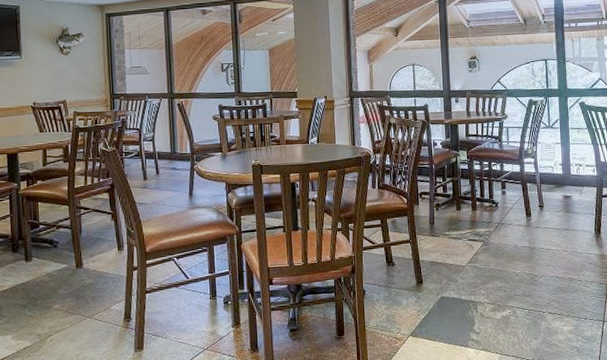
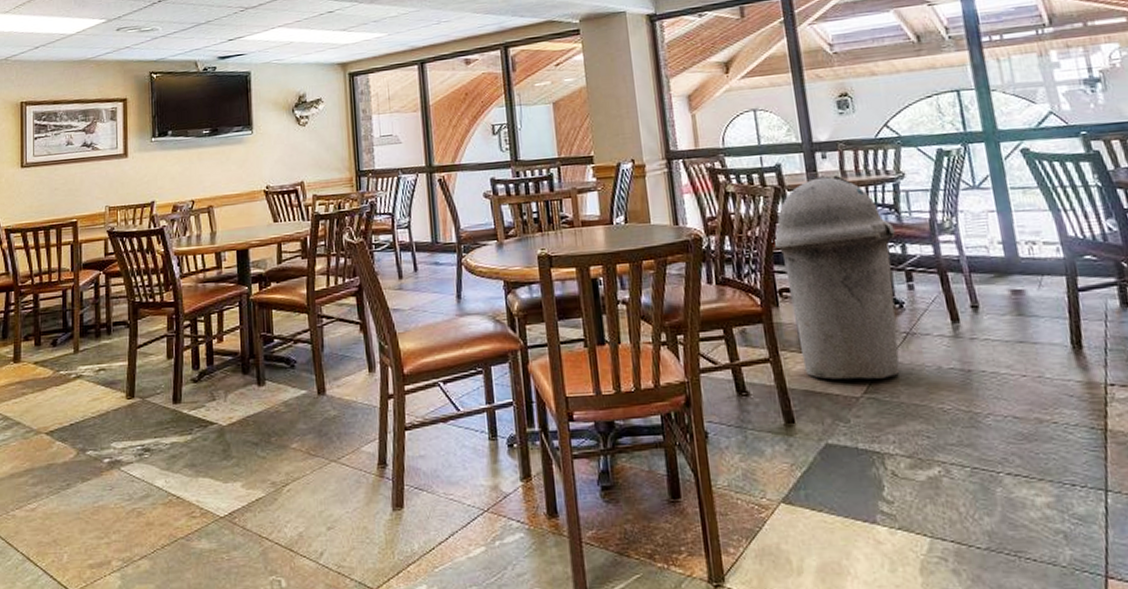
trash can: none [417,114,498,255] -> present [771,175,900,381]

